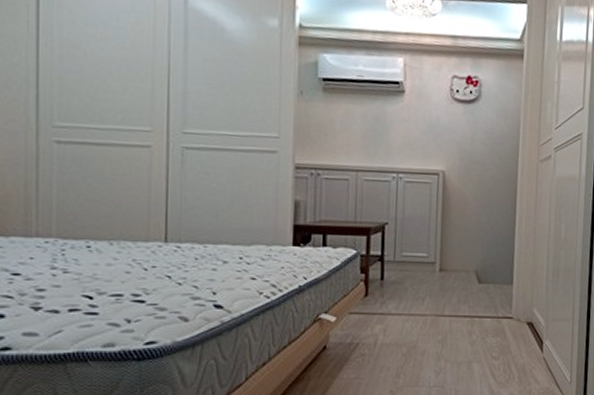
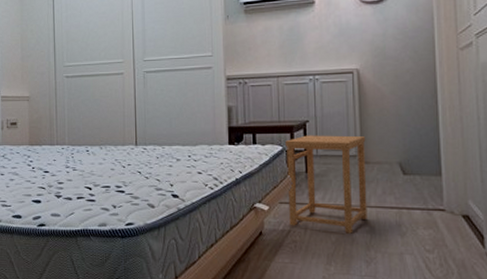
side table: none [358,239,446,344] -> present [285,135,367,234]

